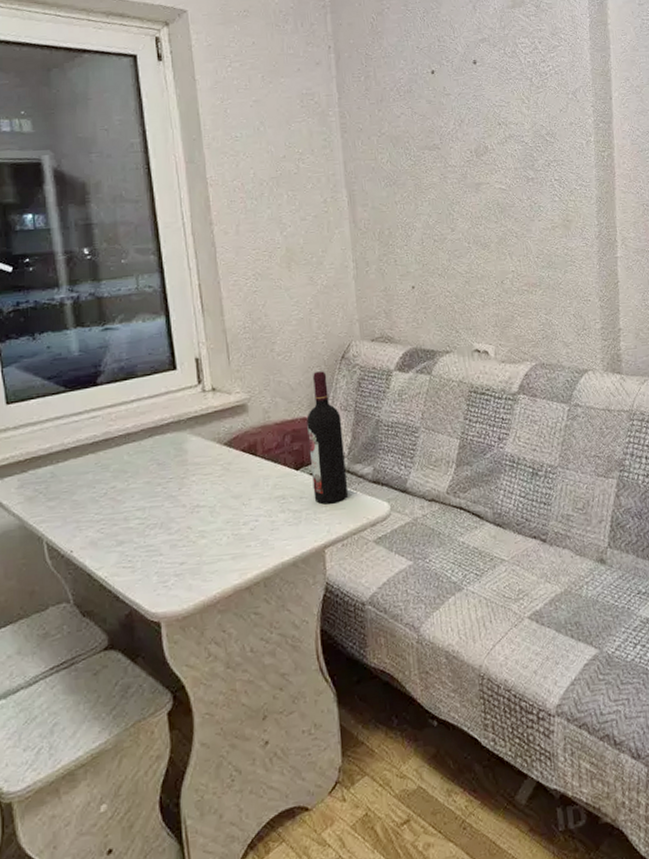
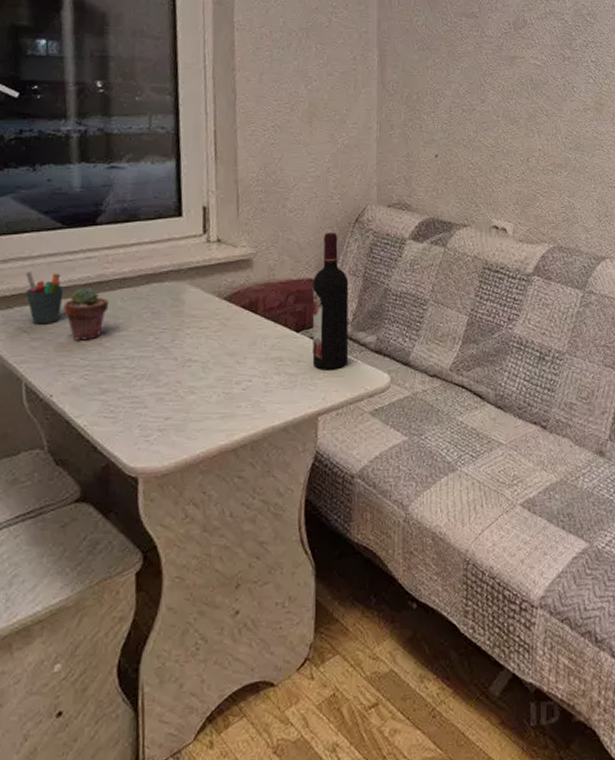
pen holder: none [36,434,74,485] -> present [25,272,64,325]
potted succulent: none [74,445,117,497] -> present [63,286,110,341]

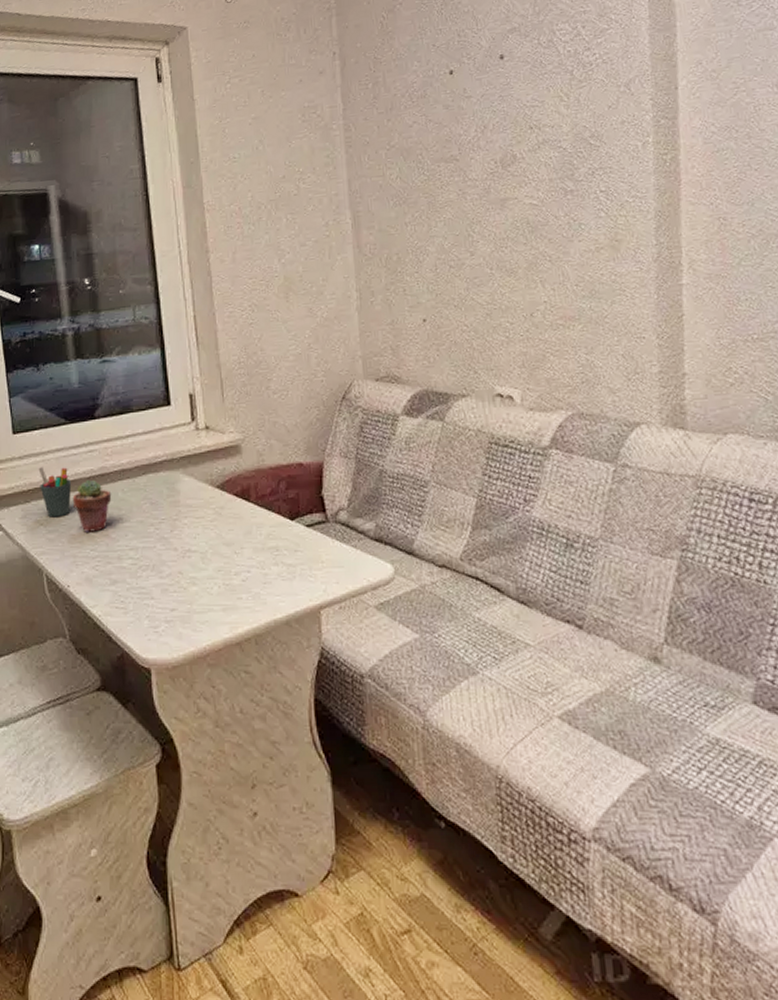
wine bottle: present [312,232,349,370] -> none [303,412,348,560]

